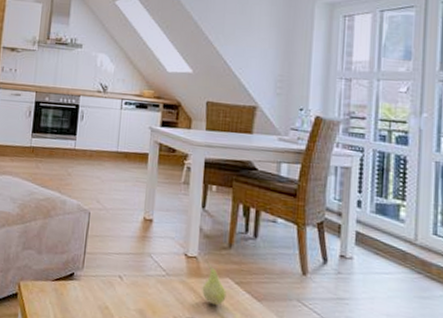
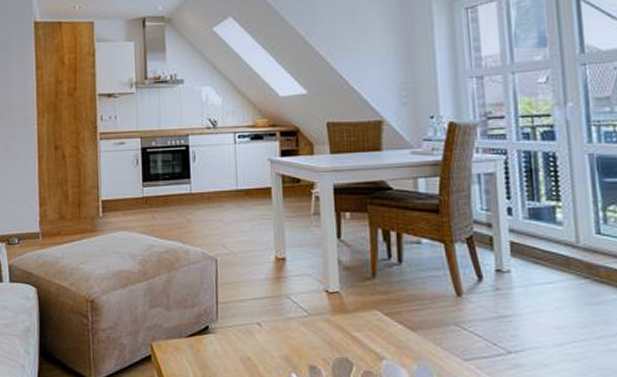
fruit: present [202,260,227,306] -> none [348,294,377,342]

